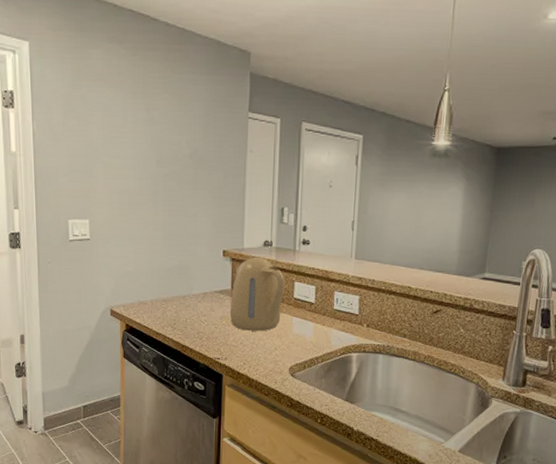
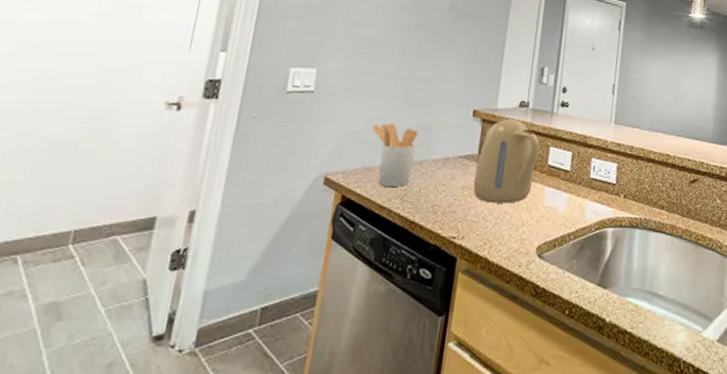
utensil holder: none [141,264,178,318] -> present [373,123,418,188]

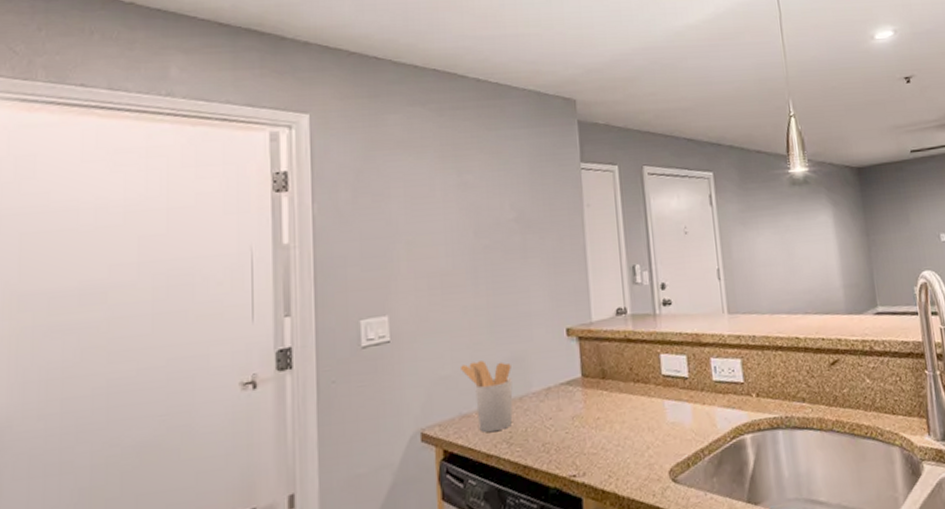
kettle: present [473,118,541,204] -> none [582,329,650,430]

